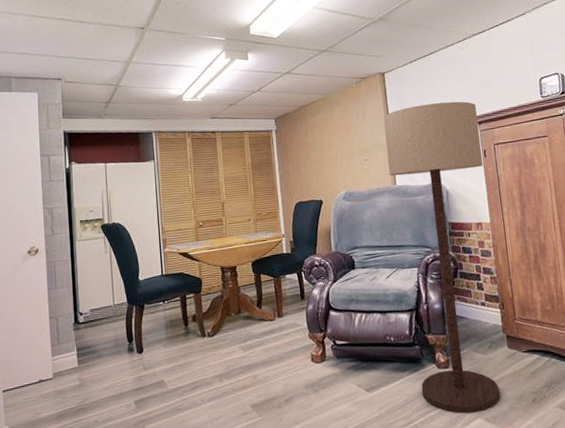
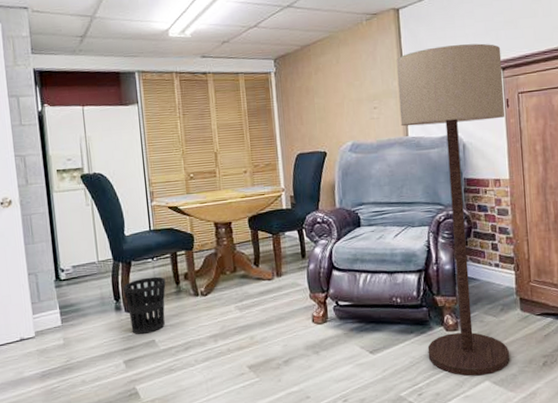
wastebasket: none [136,318,176,375] -> present [123,276,166,334]

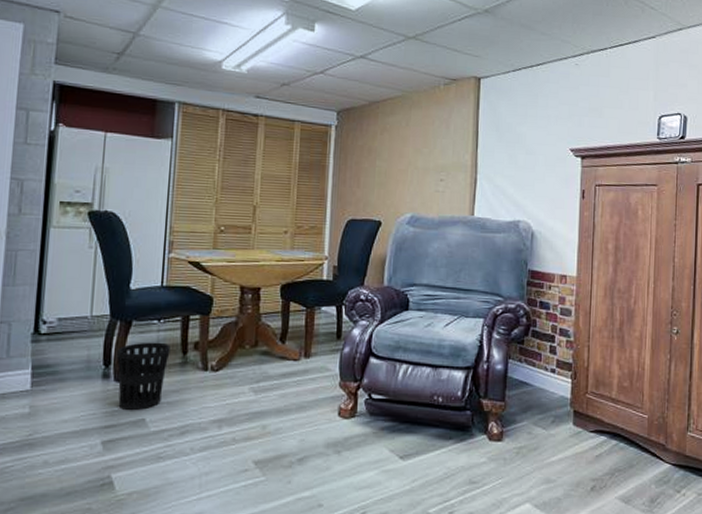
floor lamp: present [396,43,510,376] -> none [465,124,583,496]

